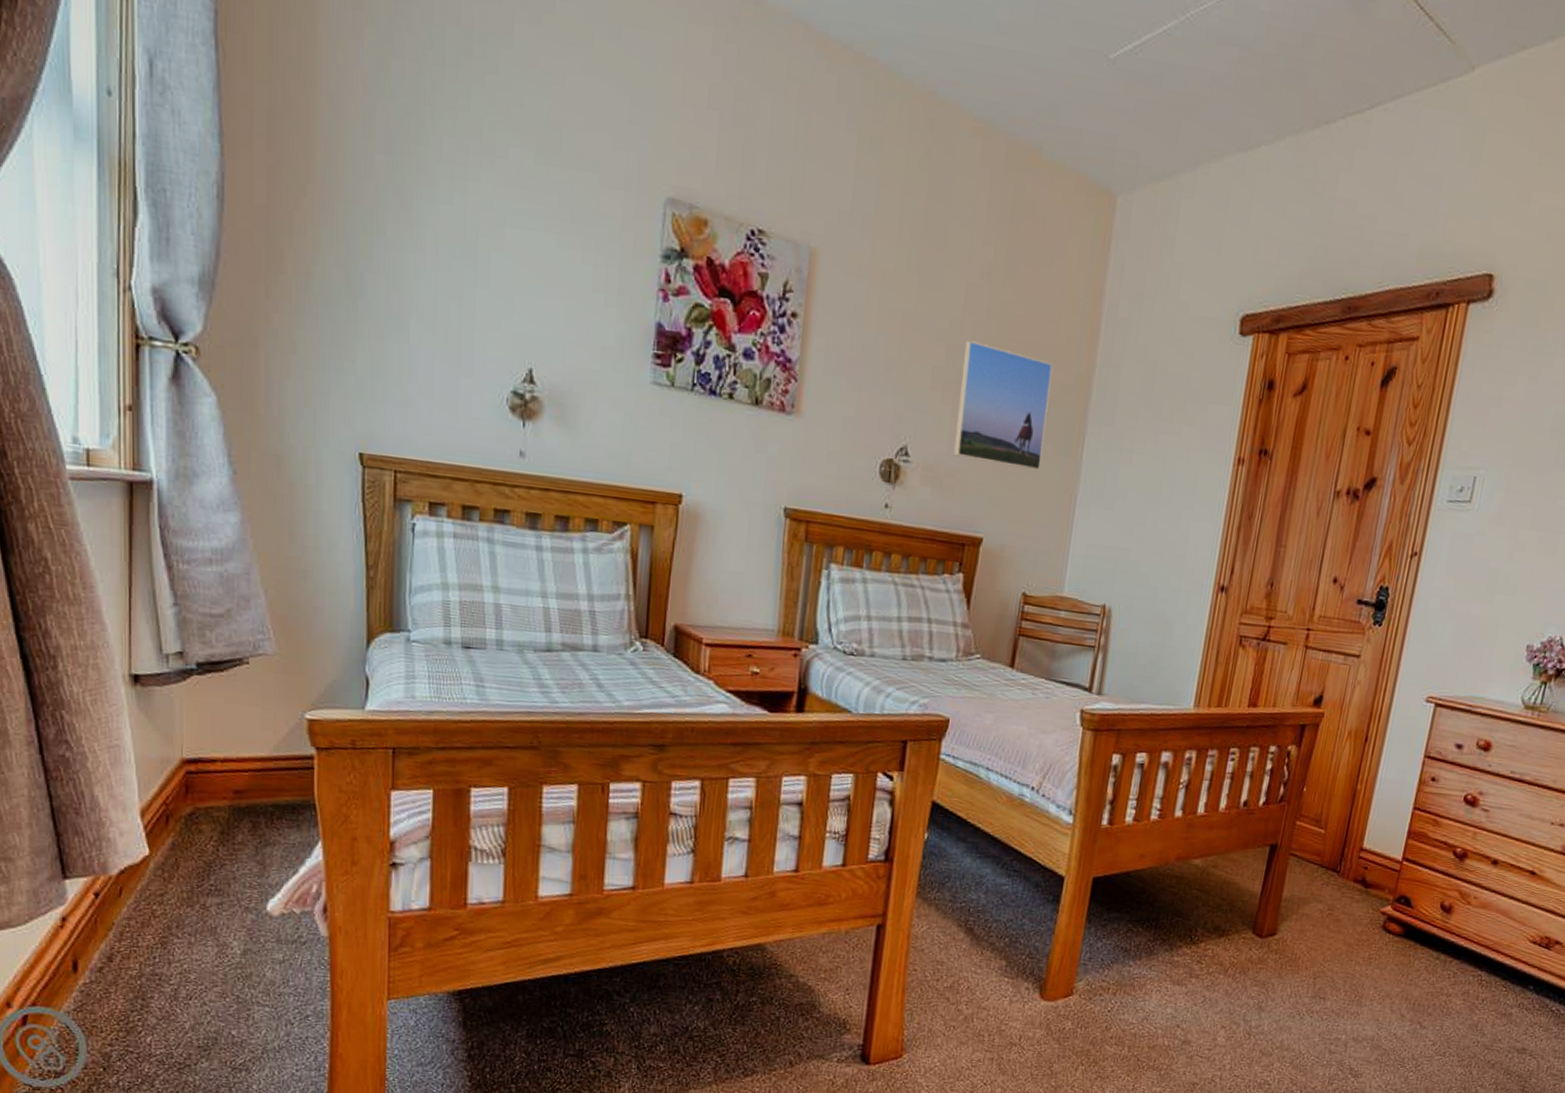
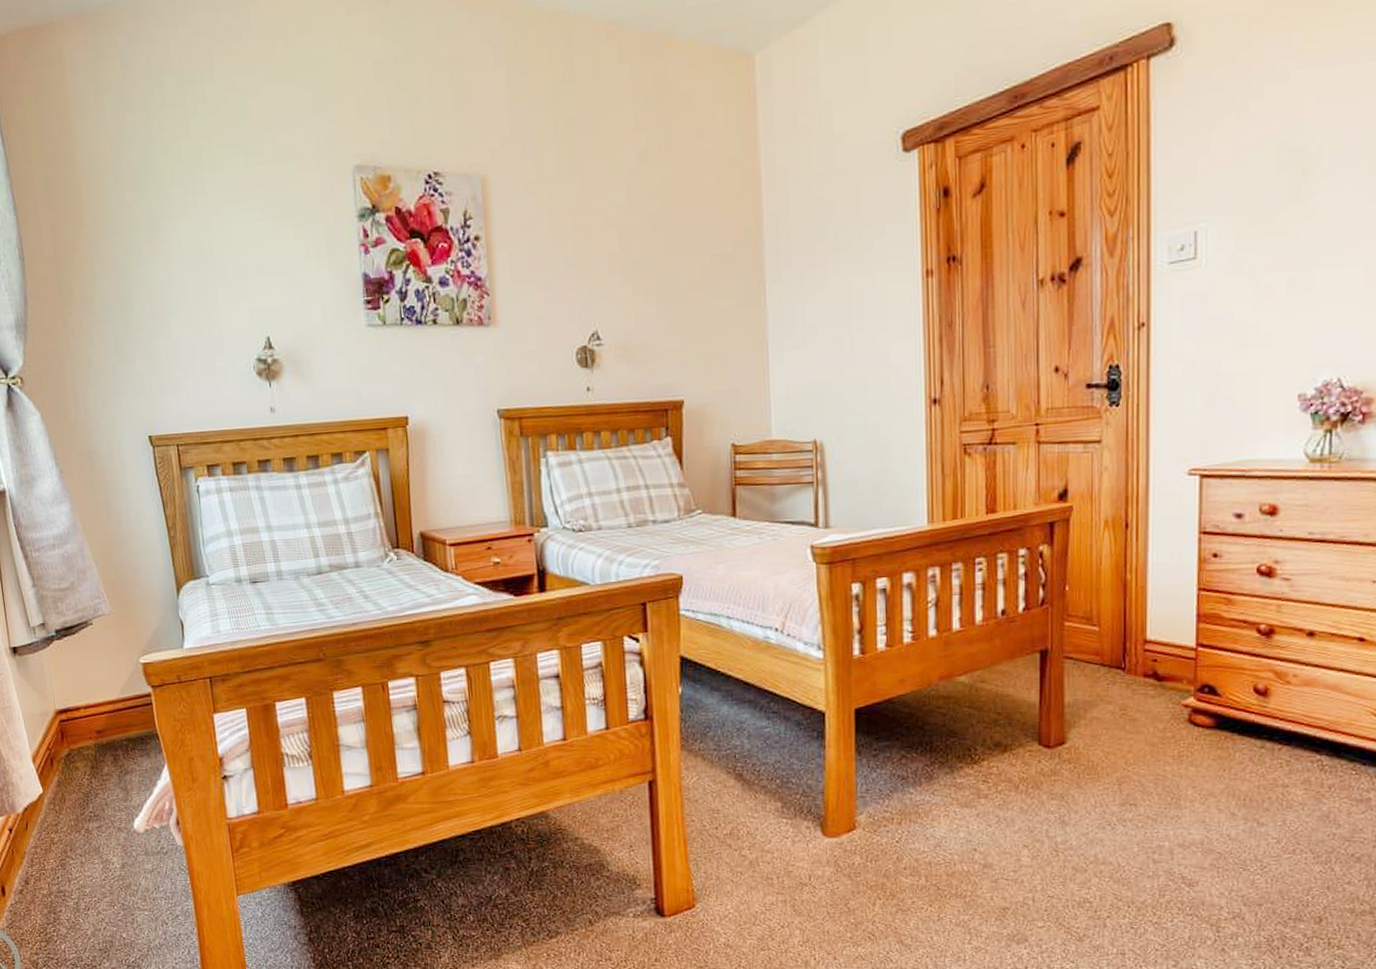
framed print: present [953,340,1053,470] -> none [634,221,727,330]

